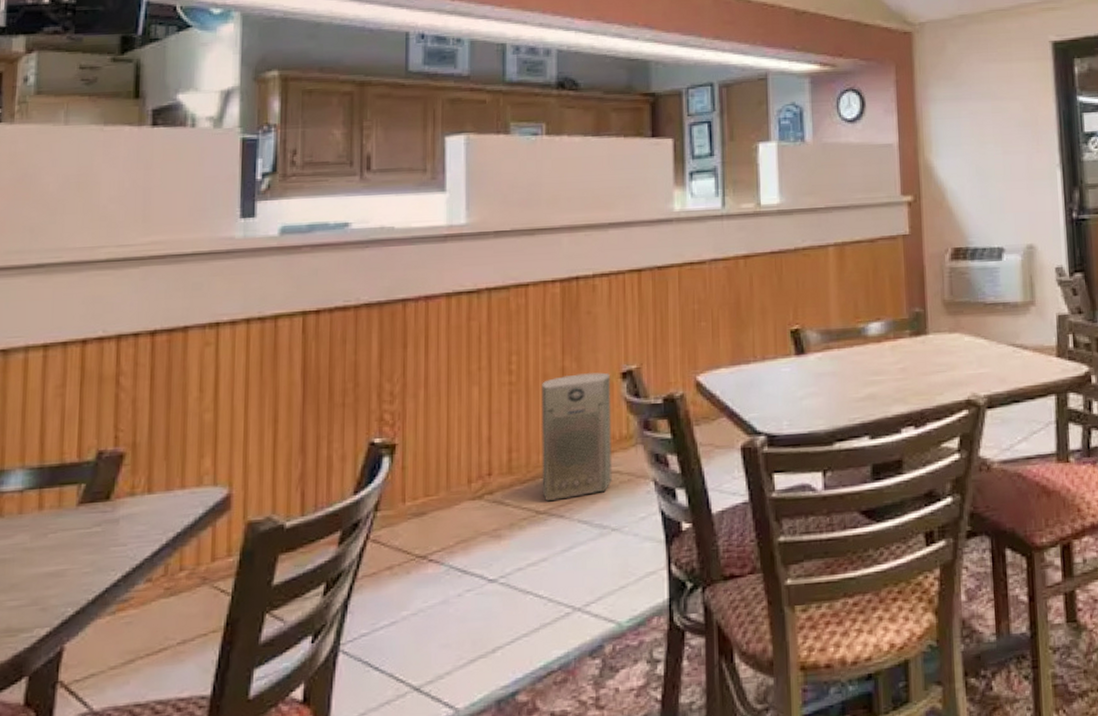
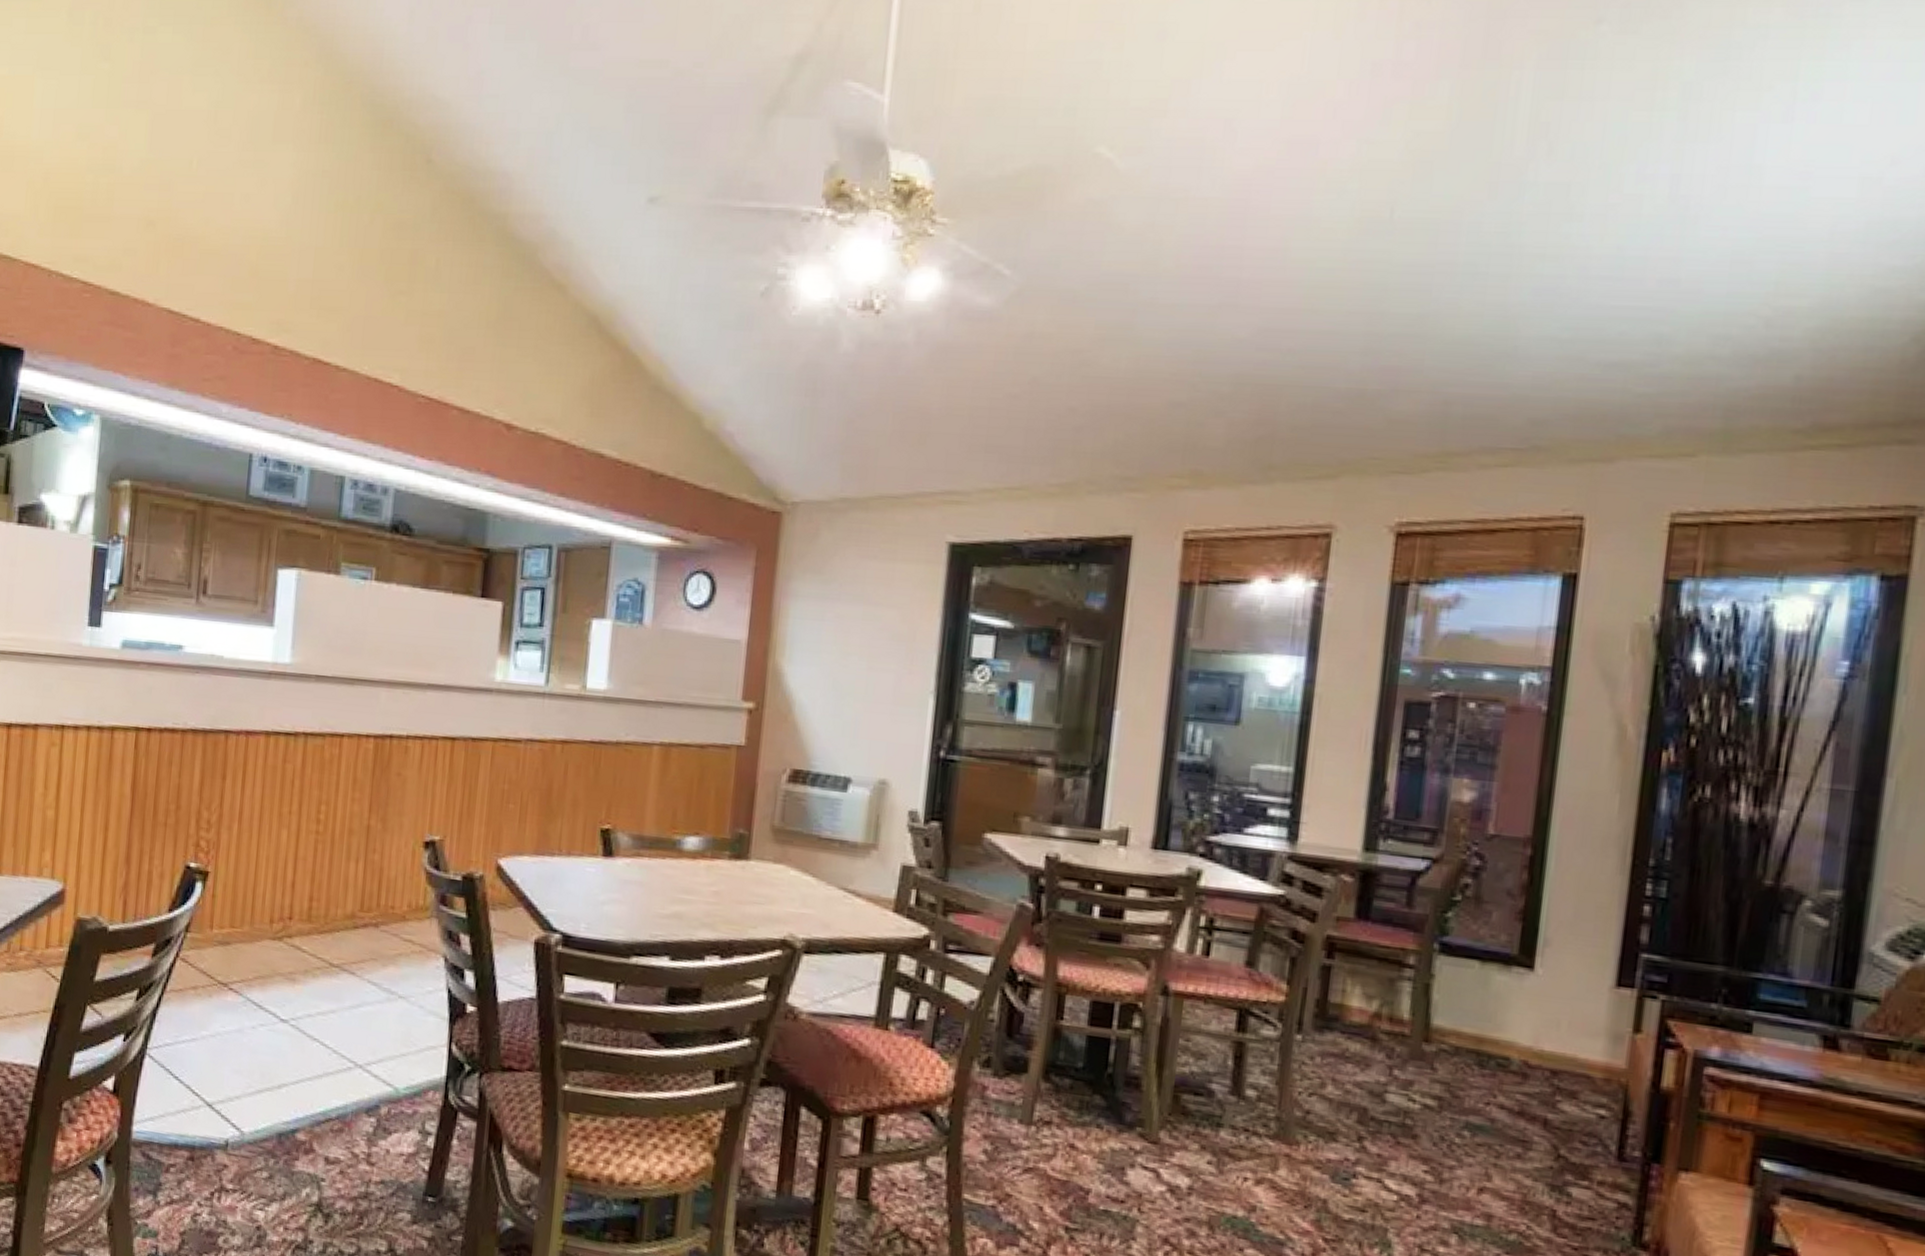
air purifier: present [541,372,612,502] -> none [337,834,414,958]

